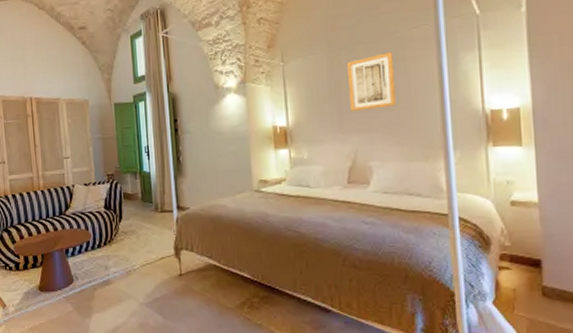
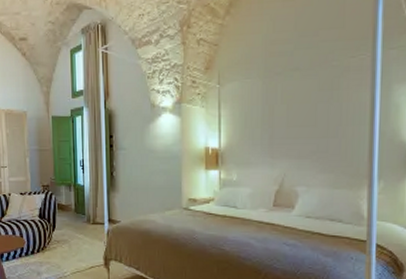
wall art: present [347,52,396,111] -> none [281,80,328,137]

